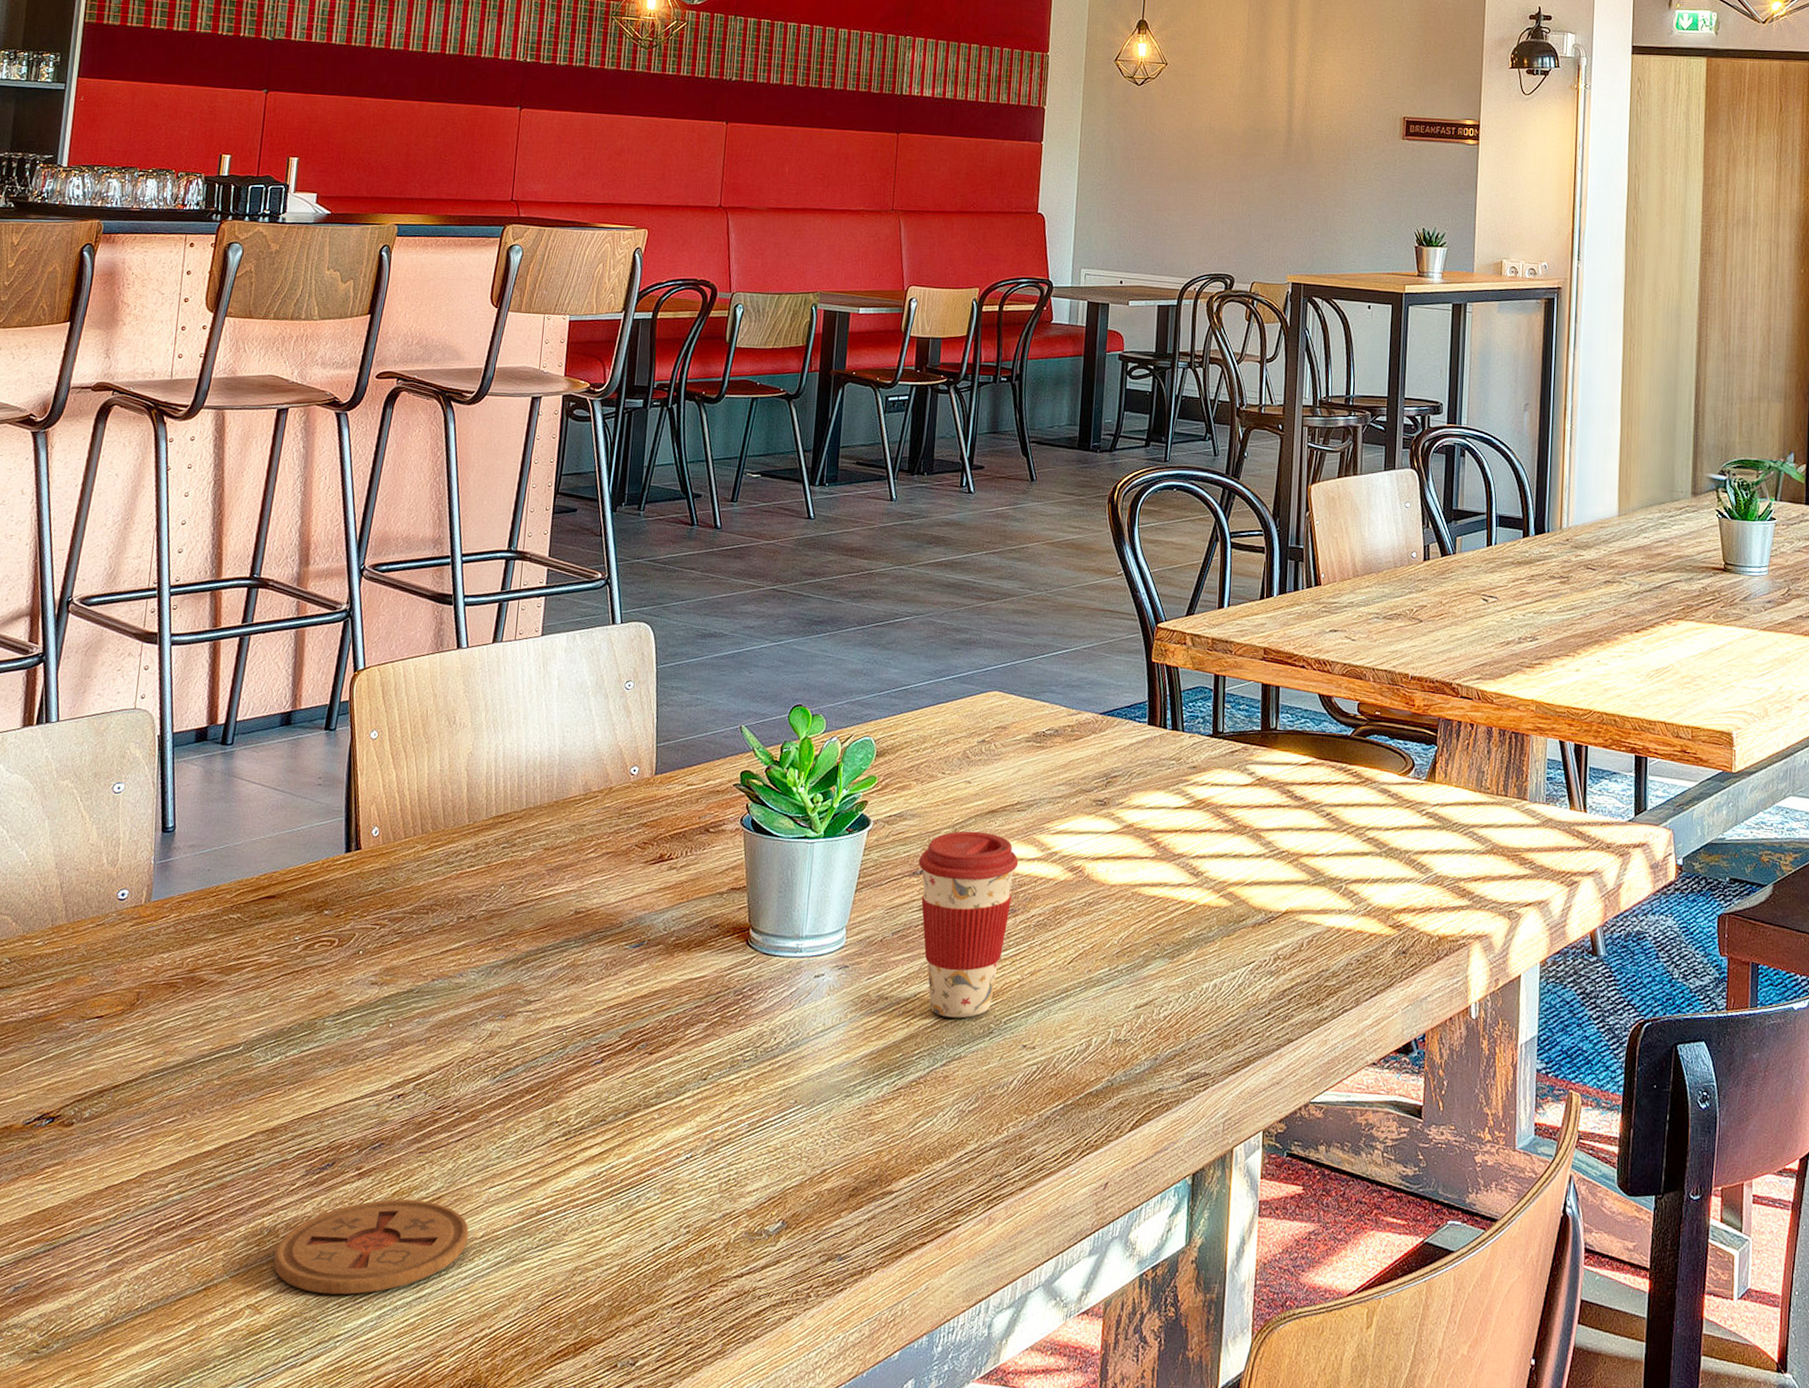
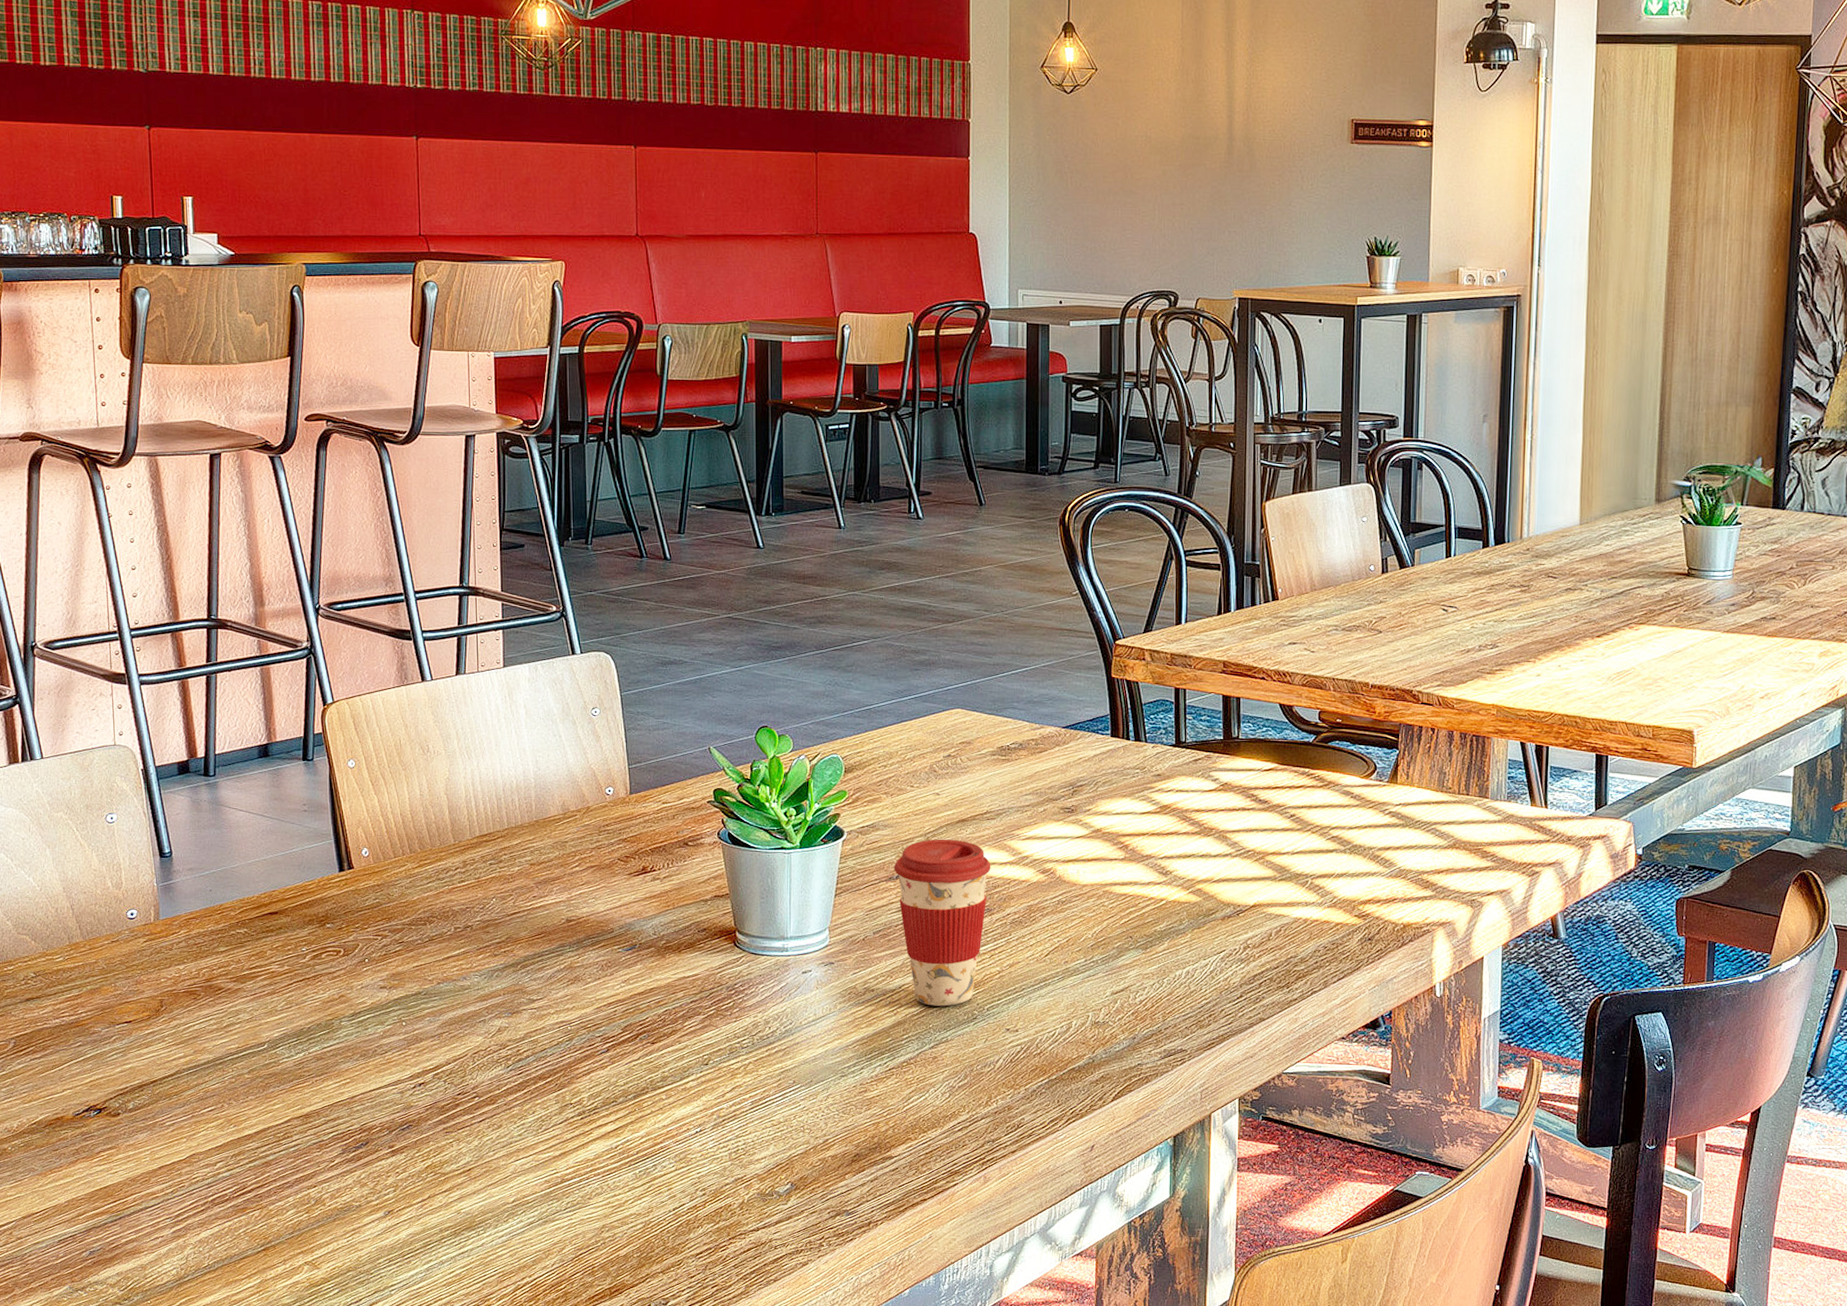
coaster: present [273,1199,469,1295] -> none [323,1172,501,1252]

